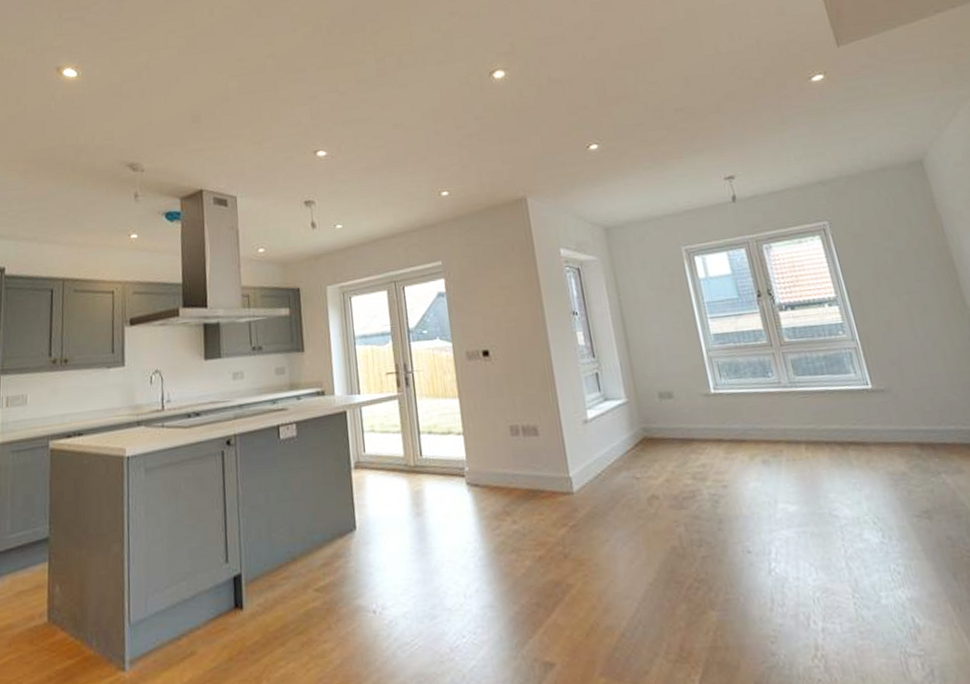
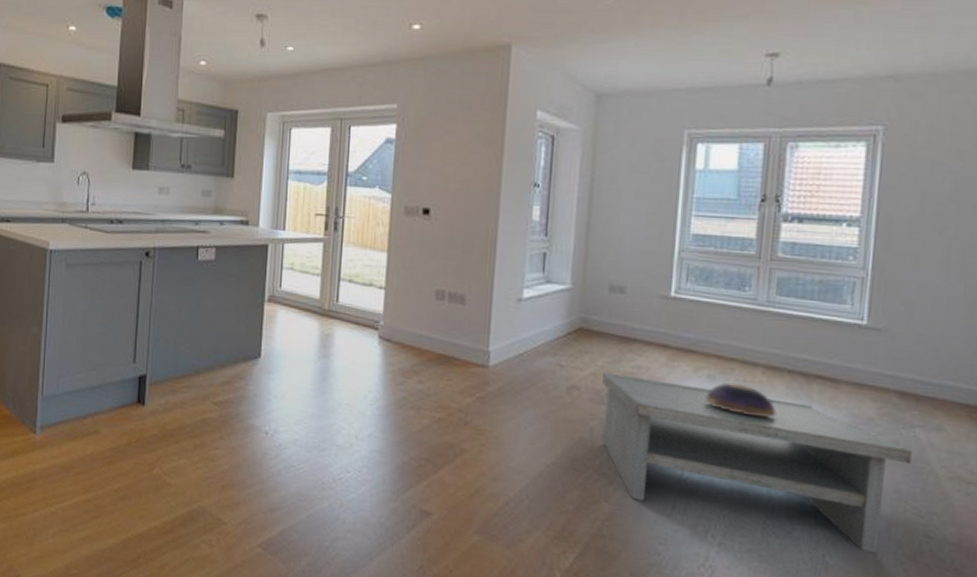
coffee table: none [675,470,955,606] -> present [602,372,913,554]
decorative bowl: none [766,463,830,492] -> present [705,382,777,418]

